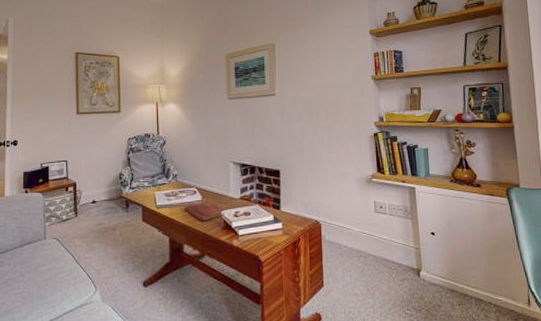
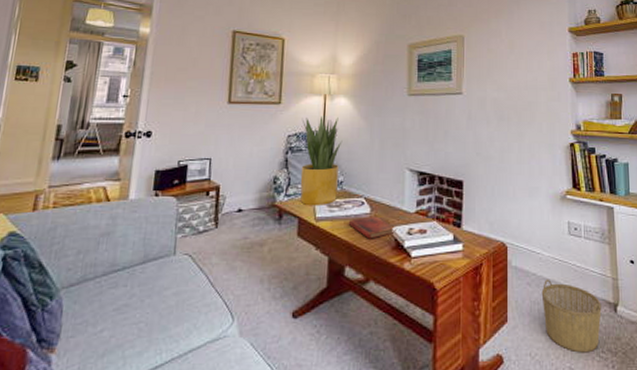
planter: none [139,121,174,196] -> present [300,117,343,207]
basket: none [352,250,406,311] -> present [541,279,602,353]

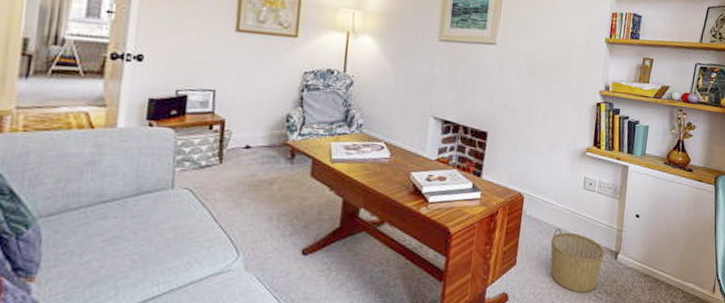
planter: present [300,117,343,207] -> none [315,55,365,148]
diary: present [348,216,398,239] -> none [365,160,417,184]

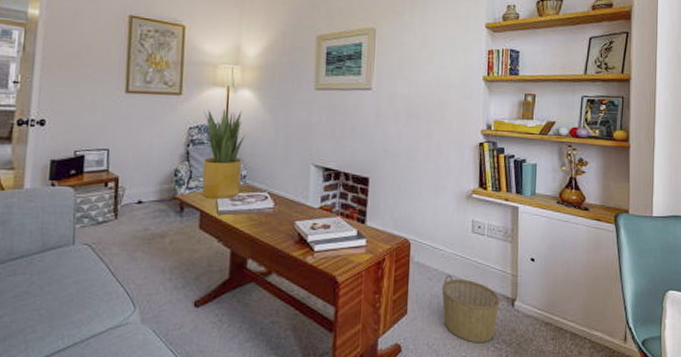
planter: none [315,55,365,148] -> present [202,109,246,200]

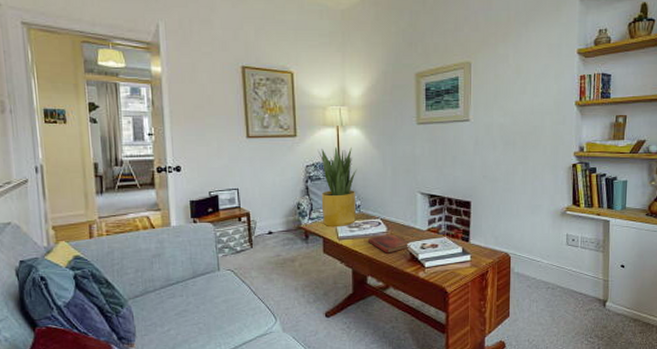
diary: none [251,210,301,233] -> present [367,234,412,254]
basket: present [441,274,500,344] -> none [540,282,592,339]

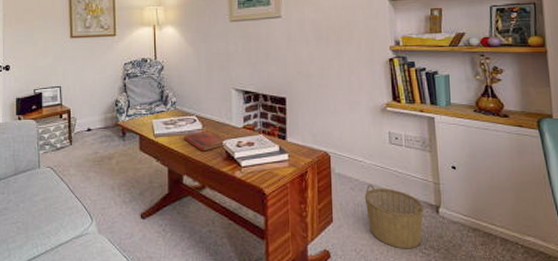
planter: present [317,147,357,228] -> none [135,45,173,125]
basket: none [540,282,592,339] -> present [364,184,424,249]

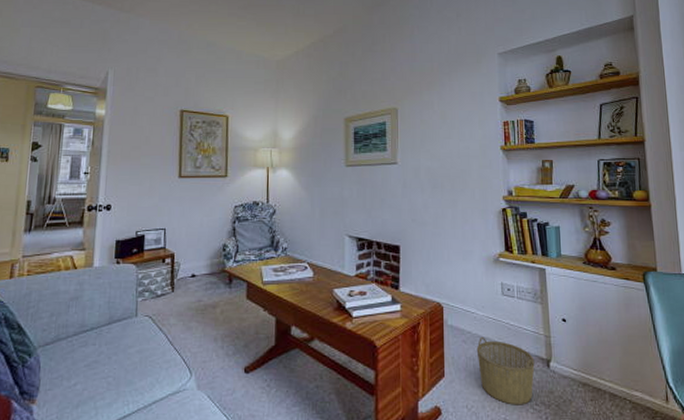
diary: present [183,131,228,152] -> none [293,279,339,301]

